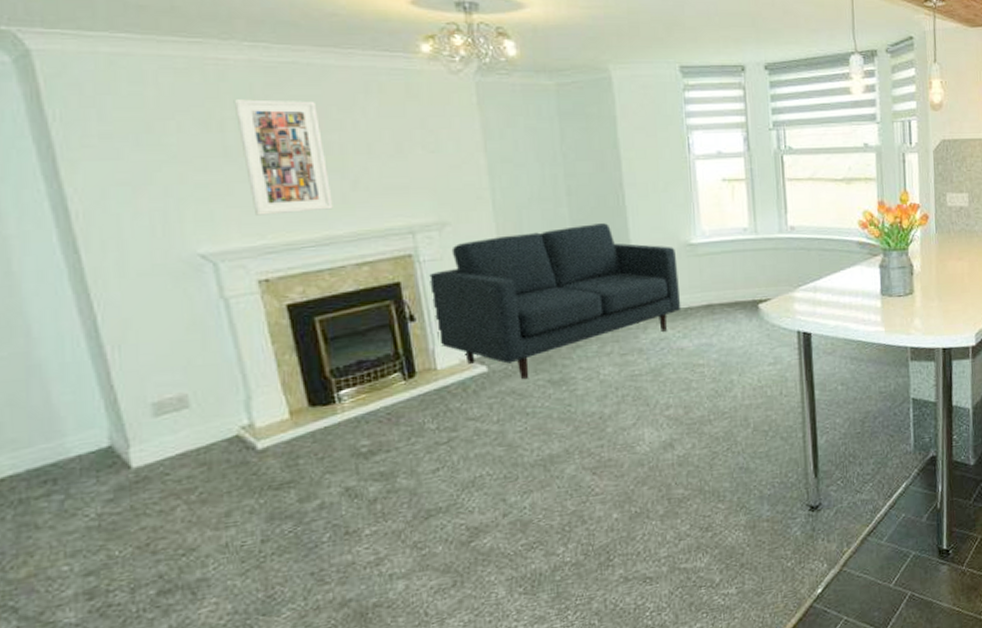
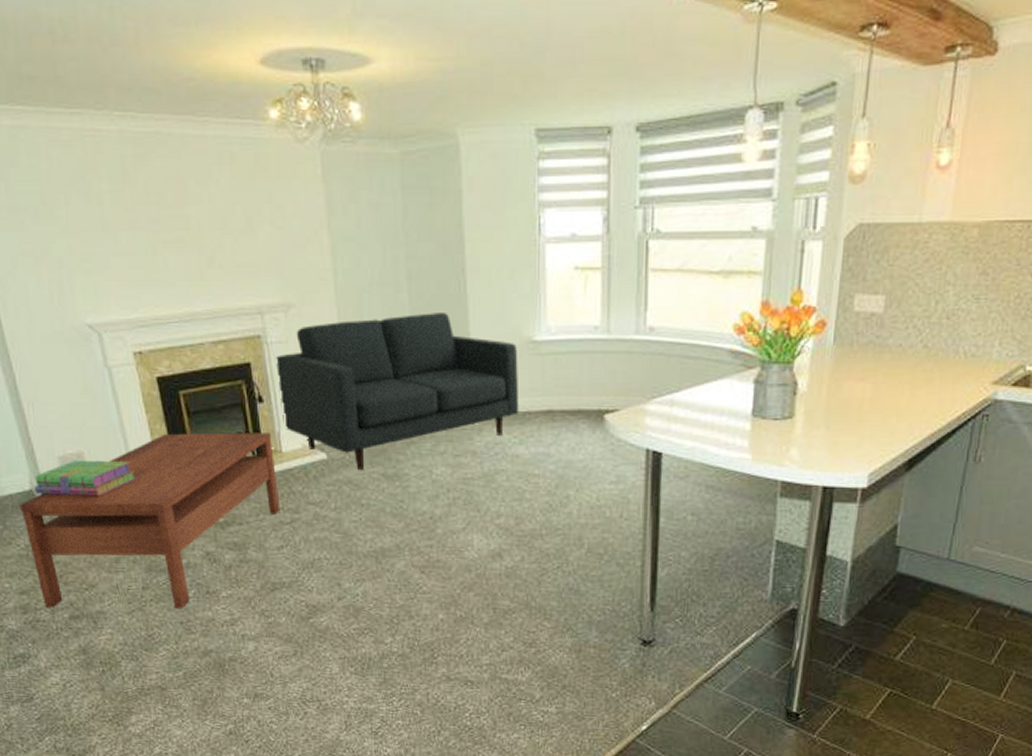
coffee table: none [92,351,436,588] -> present [19,432,280,609]
stack of books: none [115,399,256,451] -> present [34,459,135,496]
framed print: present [233,99,333,216] -> none [108,172,193,289]

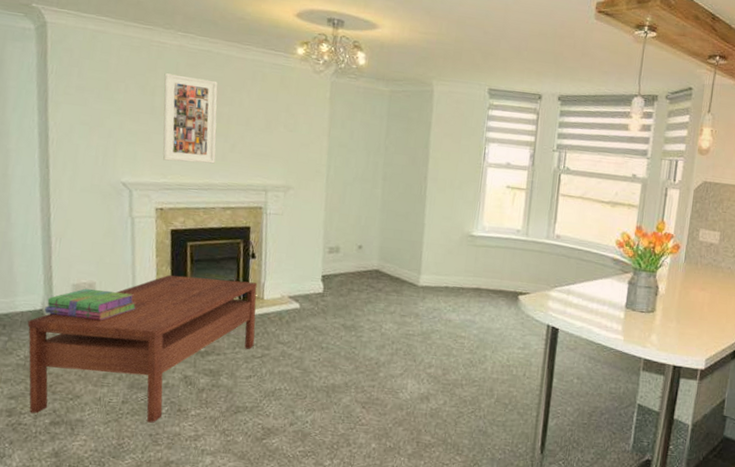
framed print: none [108,172,193,289] -> present [162,73,218,164]
sofa: present [276,313,519,471] -> none [268,204,459,321]

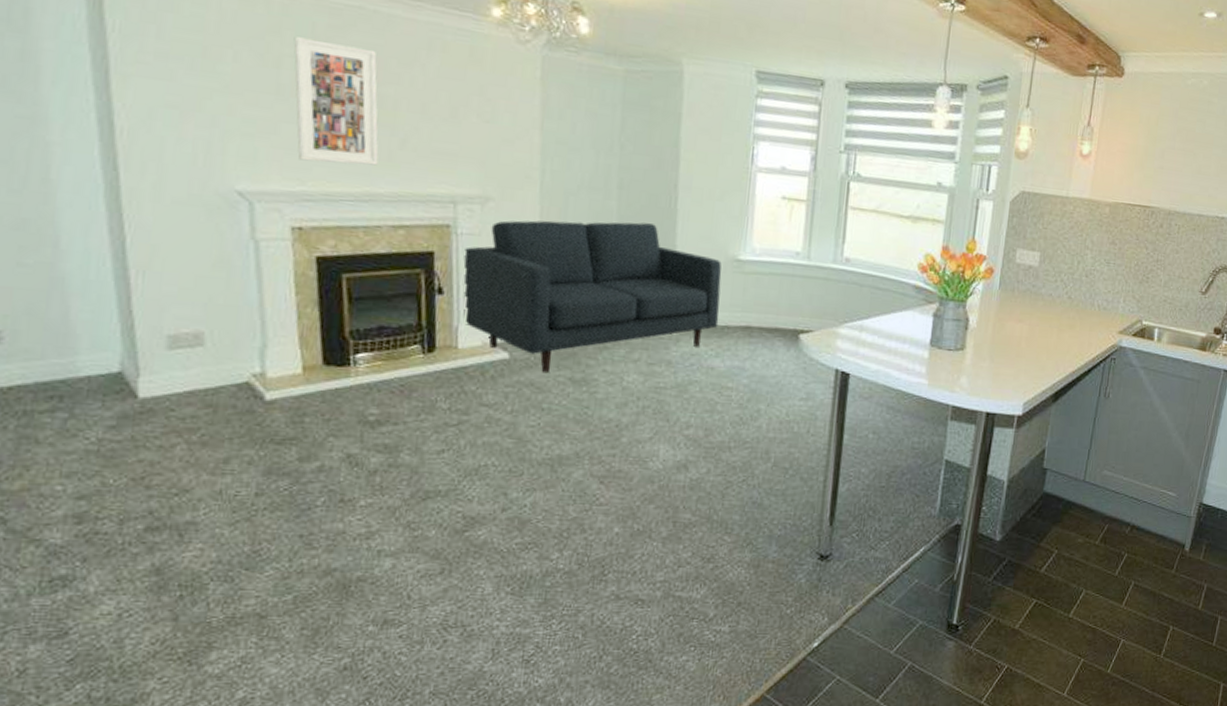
coffee table: present [27,275,258,423] -> none [98,319,448,520]
stack of books: present [44,288,137,320] -> none [125,340,269,384]
sofa: none [268,204,459,321] -> present [463,220,722,374]

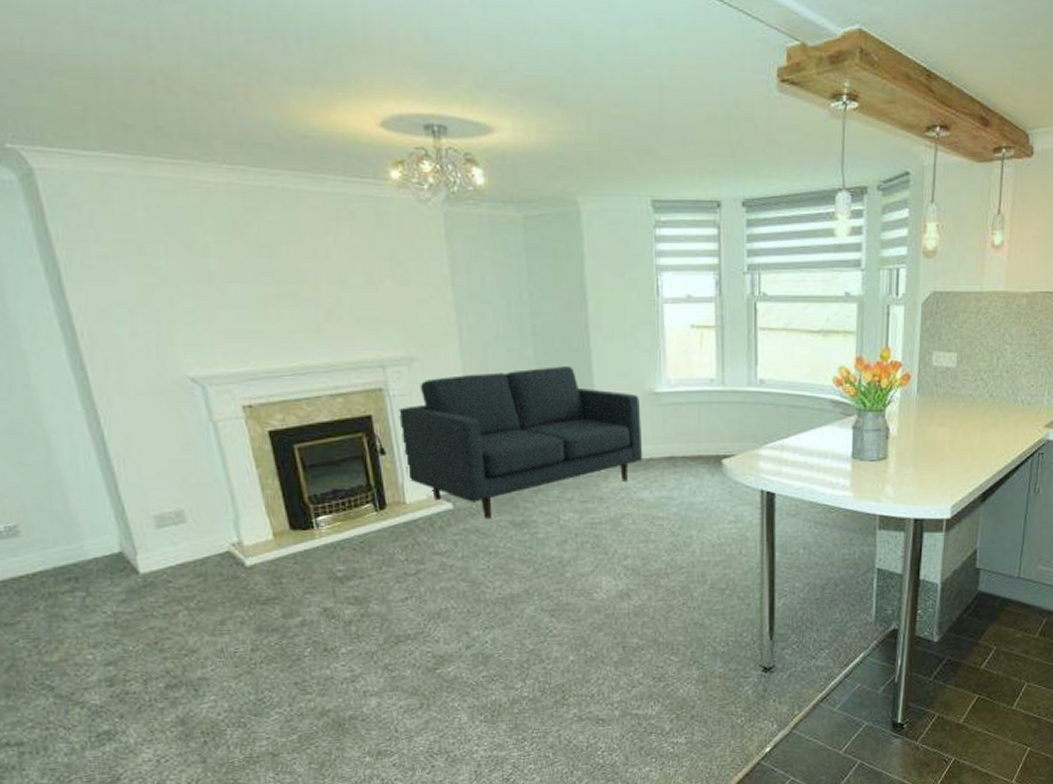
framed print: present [294,36,379,166] -> none [215,224,309,342]

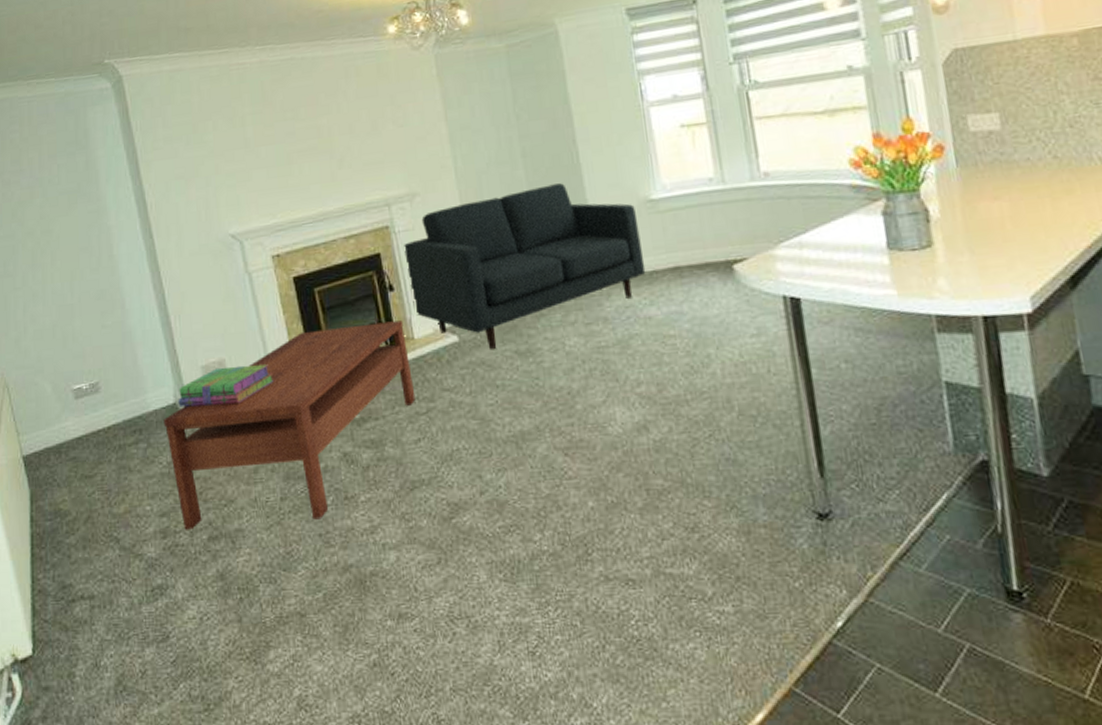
coffee table: none [106,485,405,679] -> present [163,320,416,530]
stack of books: none [125,517,244,557] -> present [178,364,273,408]

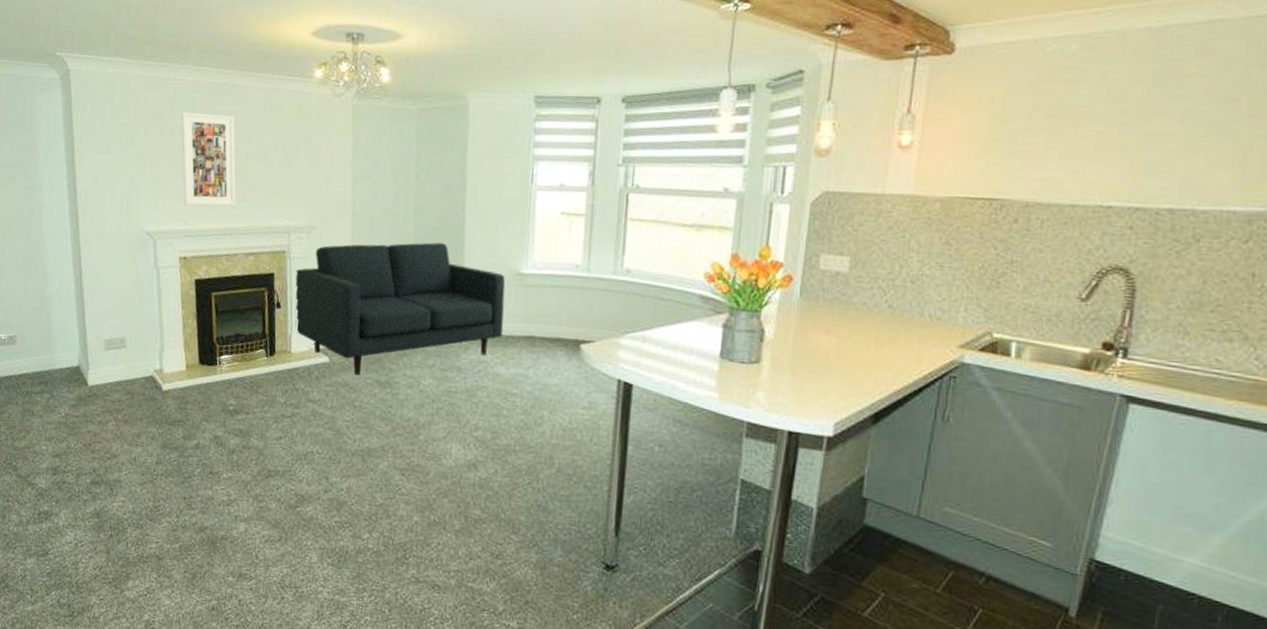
coffee table: present [163,320,416,530] -> none [66,328,284,486]
stack of books: present [178,364,273,408] -> none [81,343,165,377]
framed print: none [250,90,325,198] -> present [181,112,236,207]

